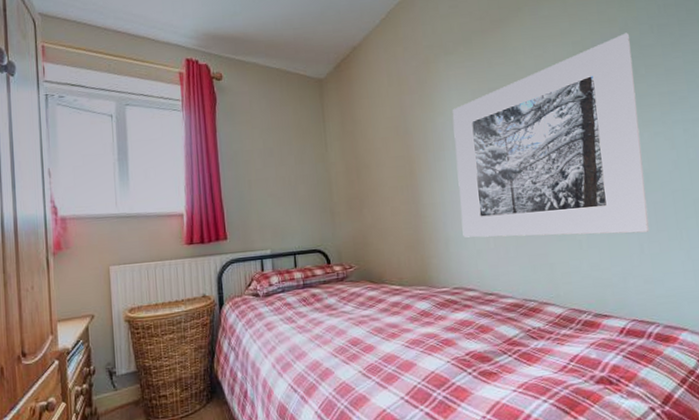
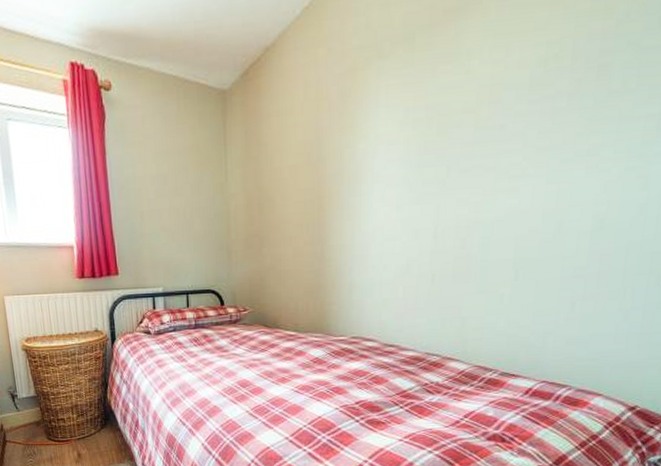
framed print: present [452,33,649,238] -> none [370,27,629,289]

